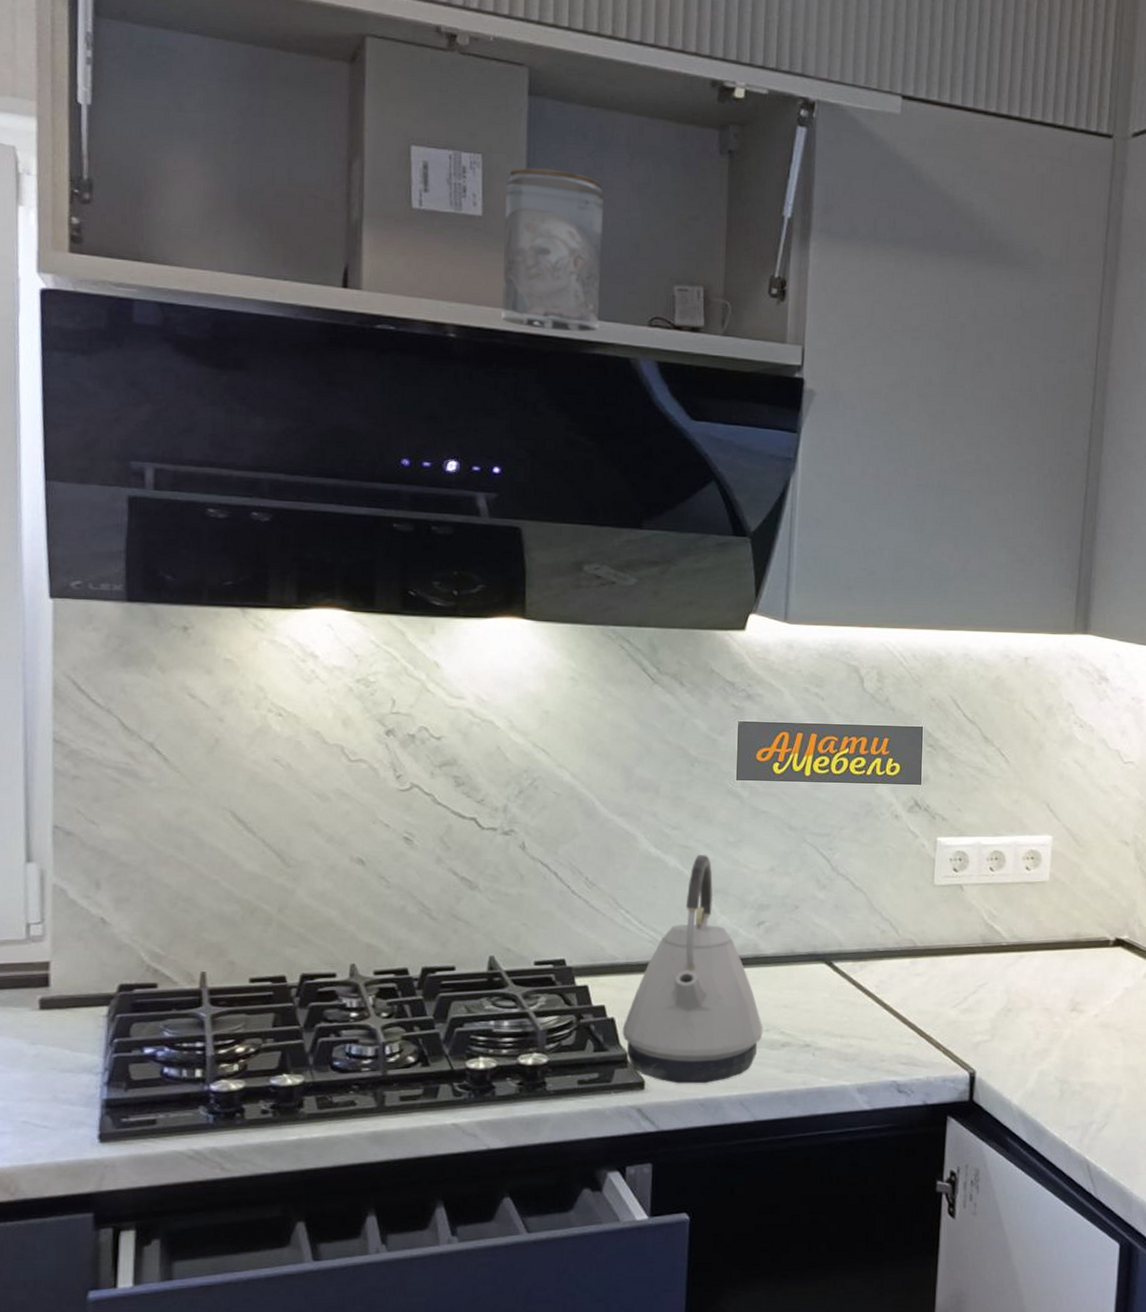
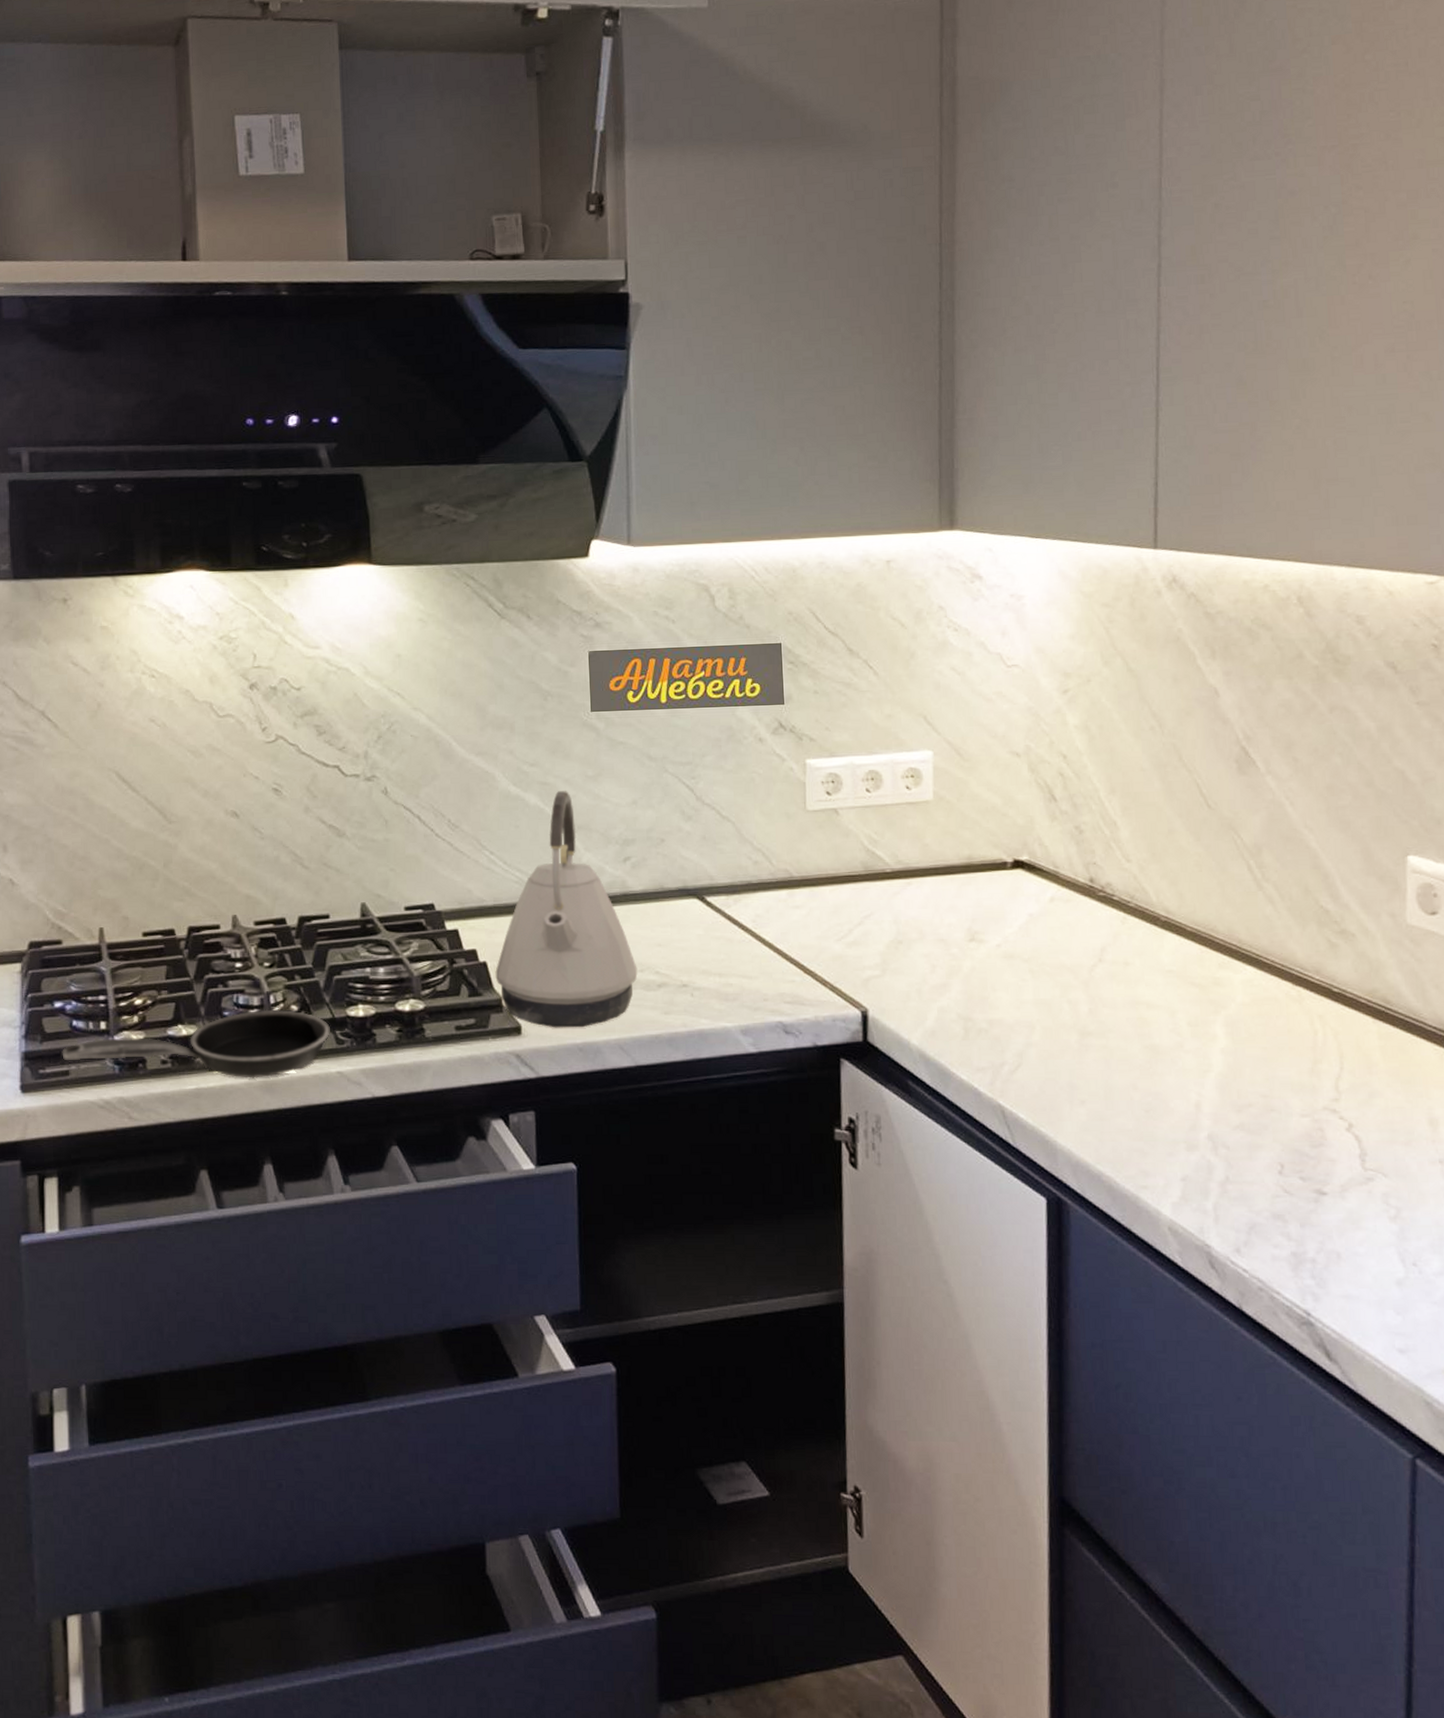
frying pan: none [149,1060,448,1129] -> present [62,1009,330,1078]
jar: present [502,167,605,333] -> none [323,117,422,277]

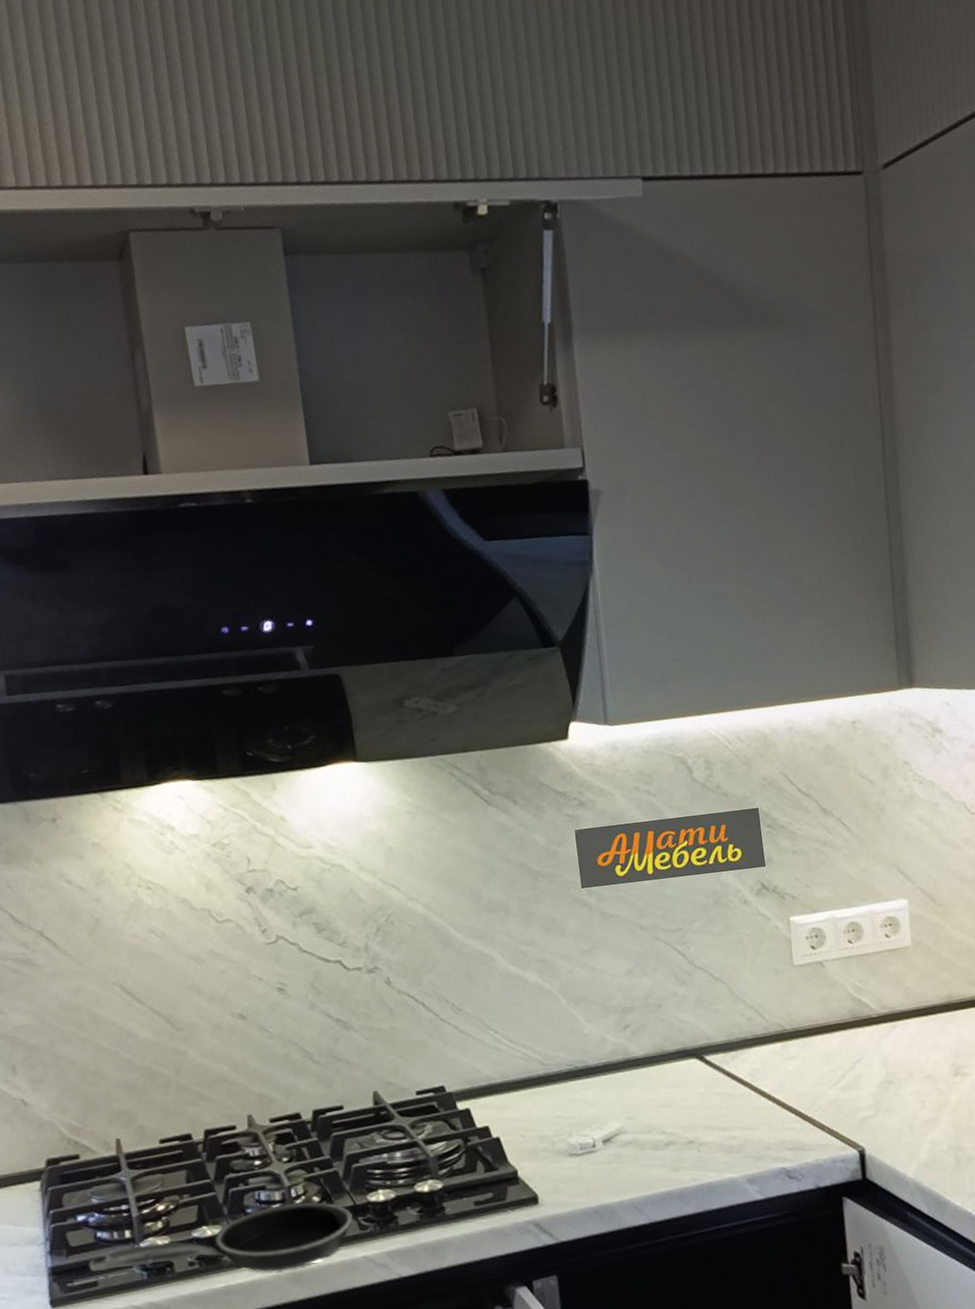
kettle: present [495,791,638,1028] -> none [508,966,646,1195]

